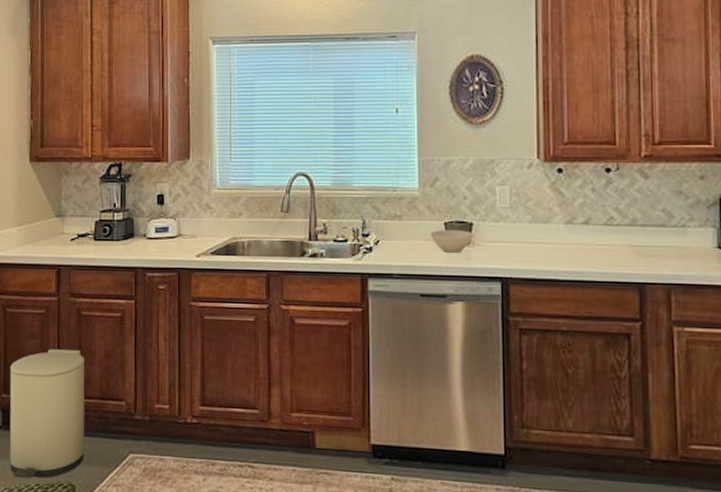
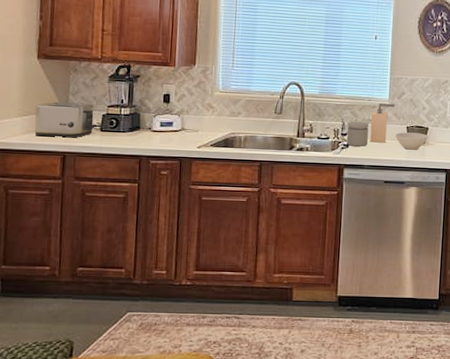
pedal bin: present [9,349,85,479] -> none [7,225,87,338]
toaster: none [29,209,87,249] -> present [34,101,94,138]
jar: none [369,218,397,250] -> present [346,121,369,147]
soap dispenser: none [398,193,427,245] -> present [370,103,395,143]

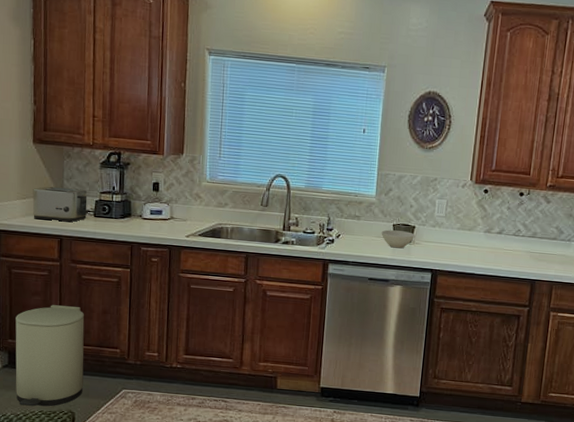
pedal bin: none [7,225,87,338] -> present [15,305,85,407]
jar: present [346,121,369,147] -> none [332,216,354,243]
soap dispenser: present [370,103,395,143] -> none [355,199,382,240]

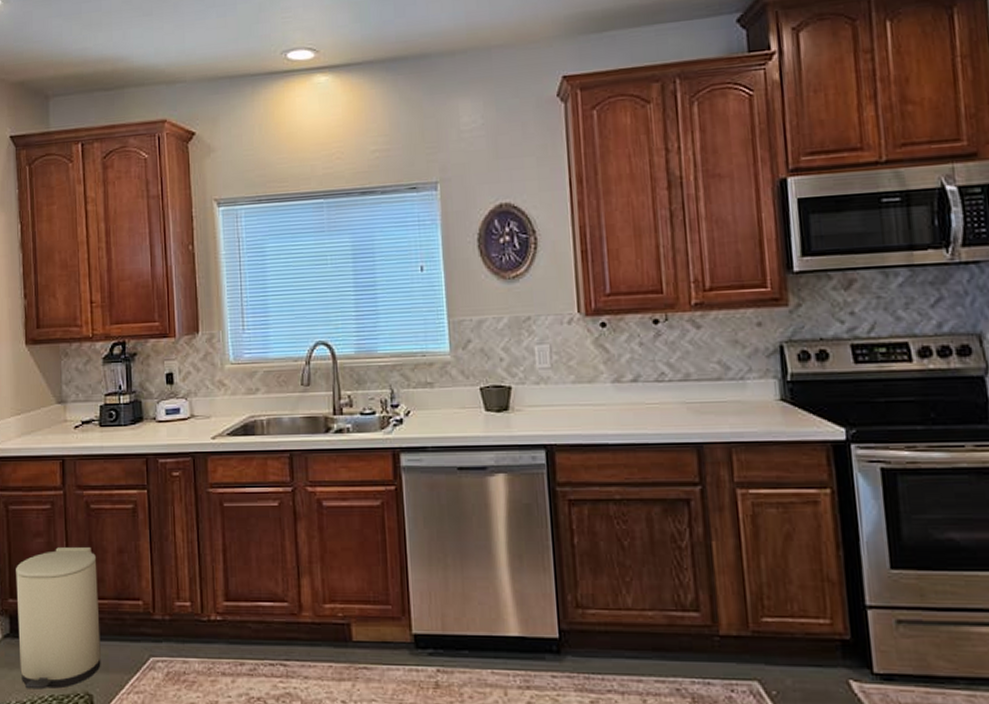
toaster: present [32,186,88,223] -> none [28,393,91,439]
bowl: present [381,229,414,249] -> none [465,395,512,421]

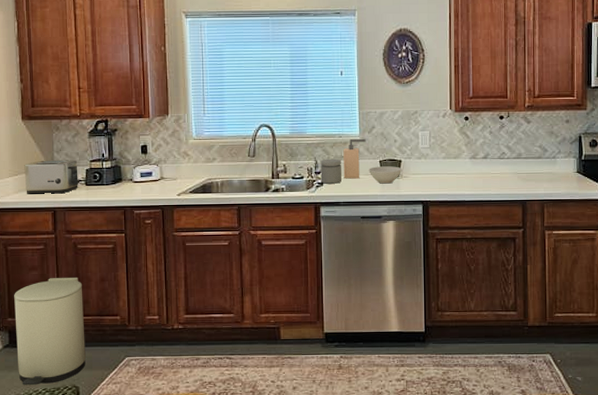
toaster: none [28,393,91,439] -> present [24,160,78,194]
jar: none [398,386,429,421] -> present [320,158,343,184]
soap dispenser: none [428,357,460,414] -> present [343,138,366,179]
bowl: none [465,395,512,421] -> present [369,166,401,184]

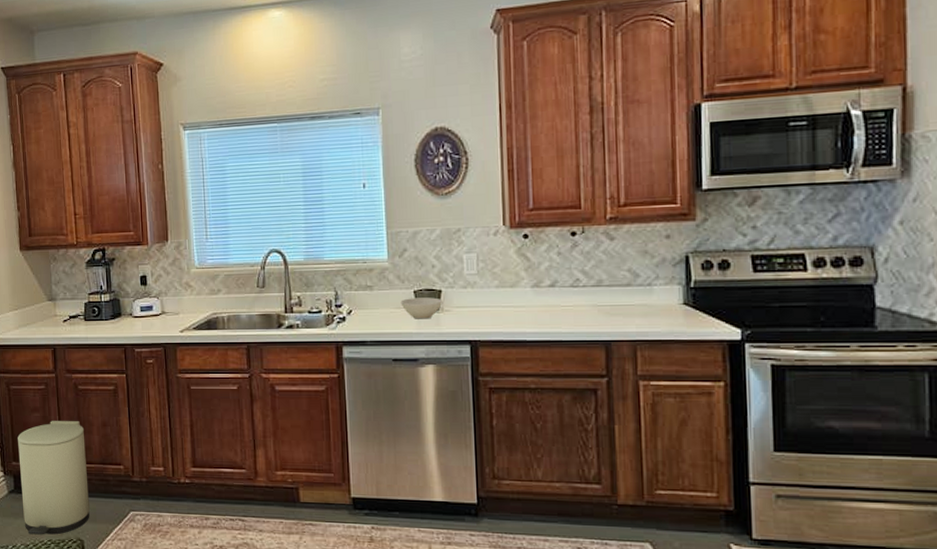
toaster: present [24,160,78,194] -> none [23,292,77,330]
jar: present [320,158,343,184] -> none [341,288,369,319]
soap dispenser: present [343,138,366,179] -> none [368,264,396,313]

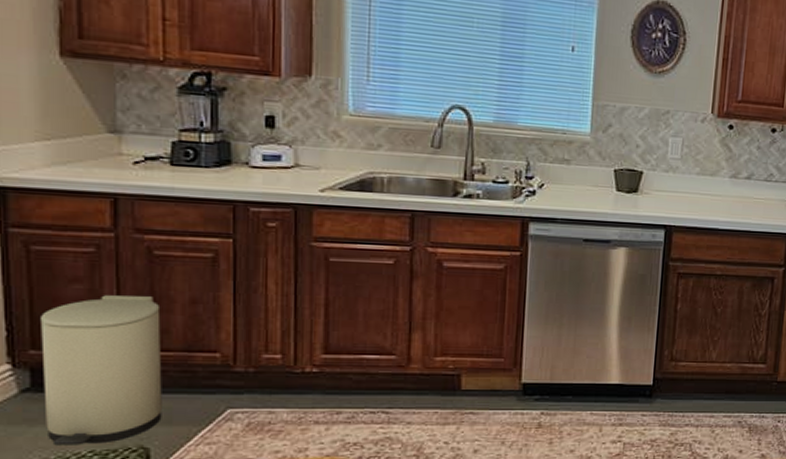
bowl: present [400,297,442,319] -> none [599,176,642,200]

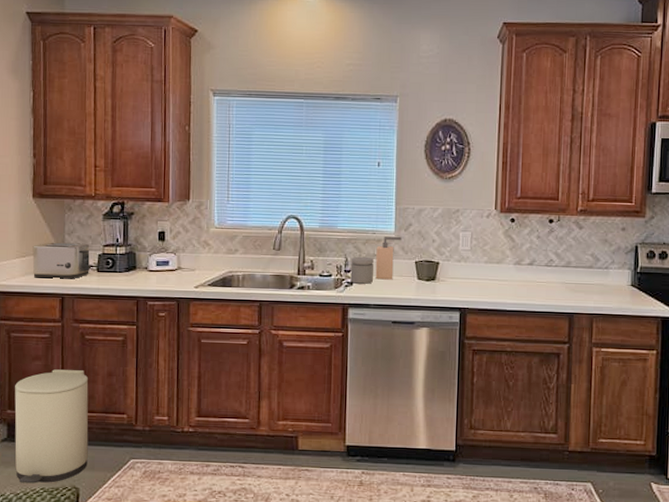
toaster: none [63,121,158,174] -> present [32,242,90,279]
jar: none [532,160,563,194] -> present [350,256,374,284]
soap dispenser: none [564,137,599,190] -> present [375,236,402,280]

